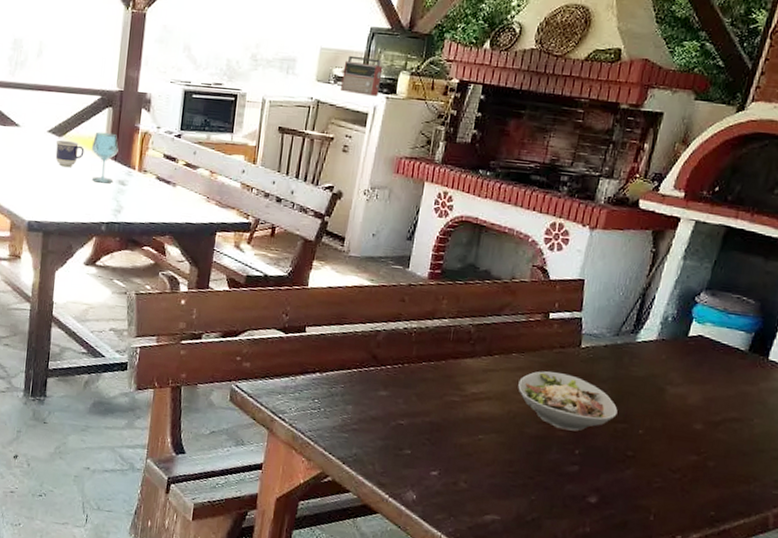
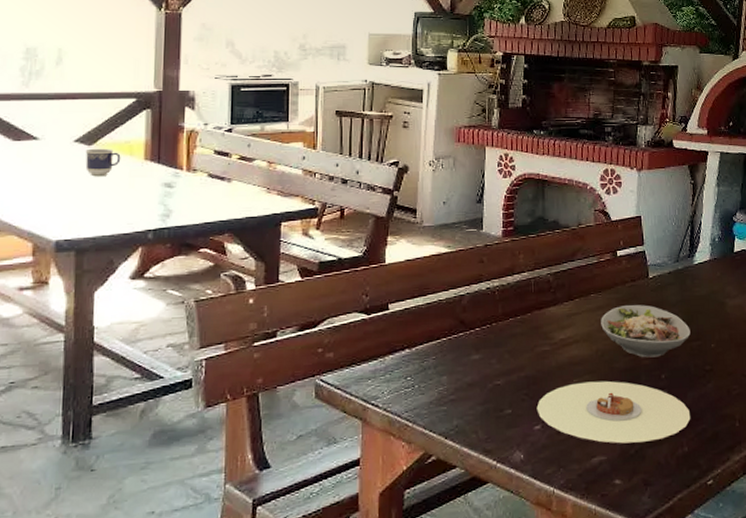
wine glass: present [91,132,119,184] -> none [130,135,162,188]
radio: present [341,55,383,96] -> none [394,39,432,73]
plate: none [436,439,600,514] -> present [536,380,691,444]

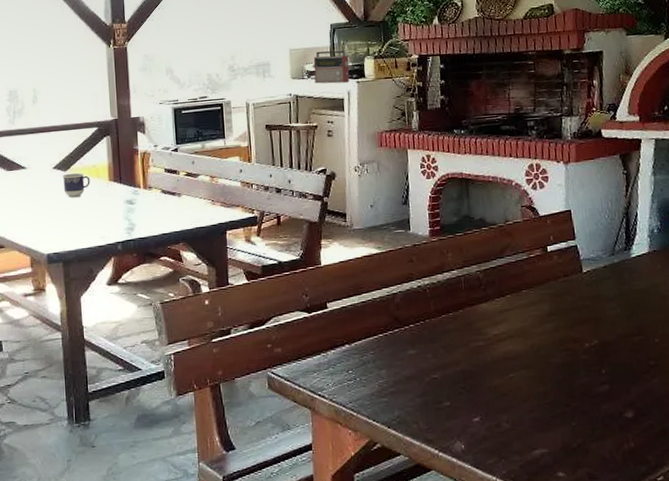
radio: none [394,39,432,73] -> present [313,50,350,84]
plate: present [536,380,691,444] -> none [474,375,636,437]
salad: present [601,305,691,358] -> none [534,300,631,353]

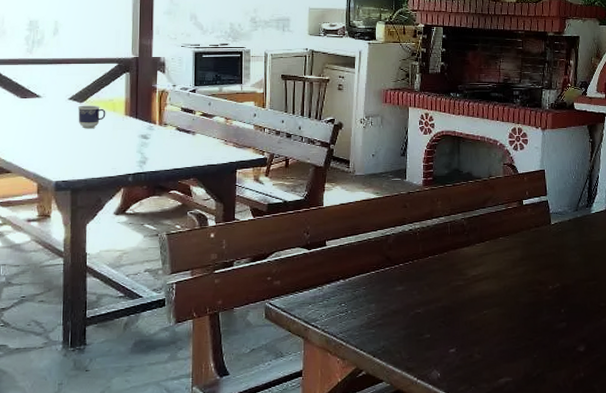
radio: present [313,50,350,84] -> none [330,12,363,43]

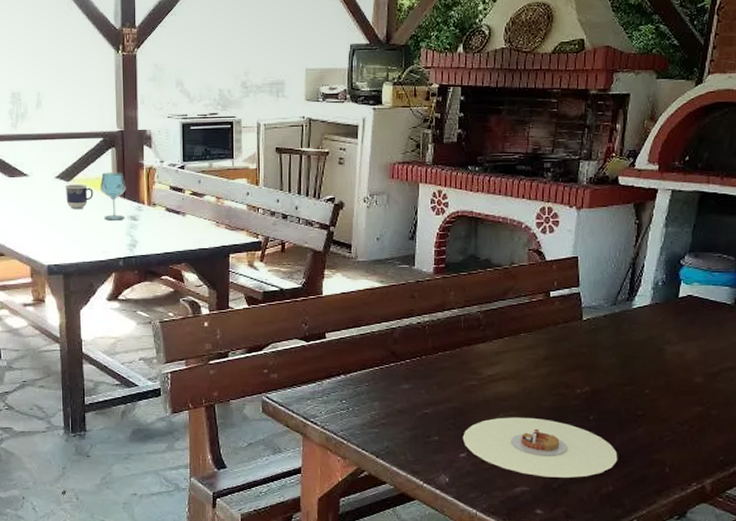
wine glass: none [113,94,139,139] -> present [100,172,126,221]
plate: none [451,312,587,368] -> present [462,417,618,478]

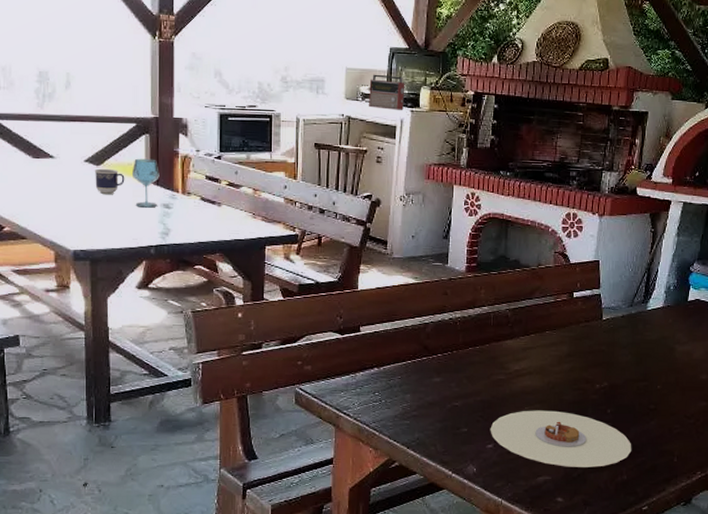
radio: none [330,73,367,109] -> present [369,74,405,110]

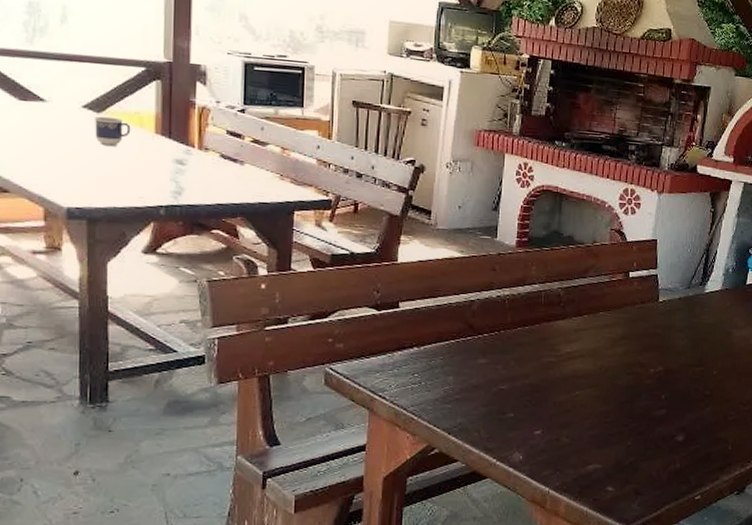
wine glass: present [133,158,160,208] -> none [140,107,172,164]
radio: present [369,74,405,110] -> none [414,29,455,70]
plate: present [490,410,632,468] -> none [538,395,686,455]

